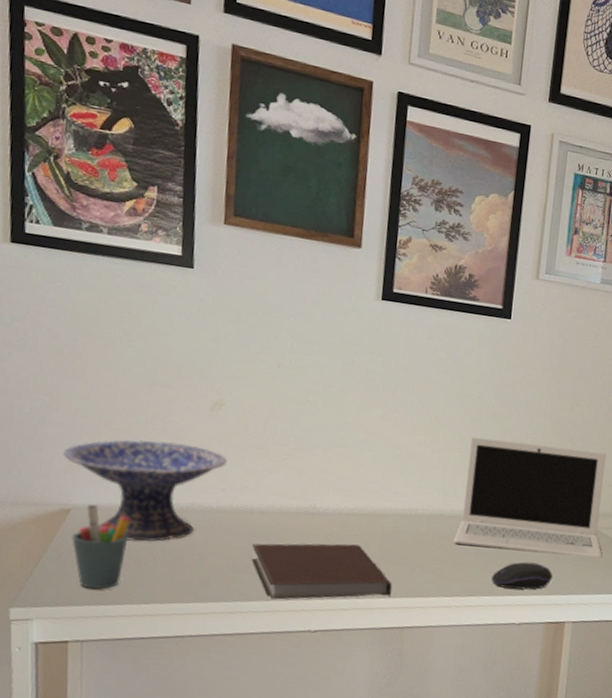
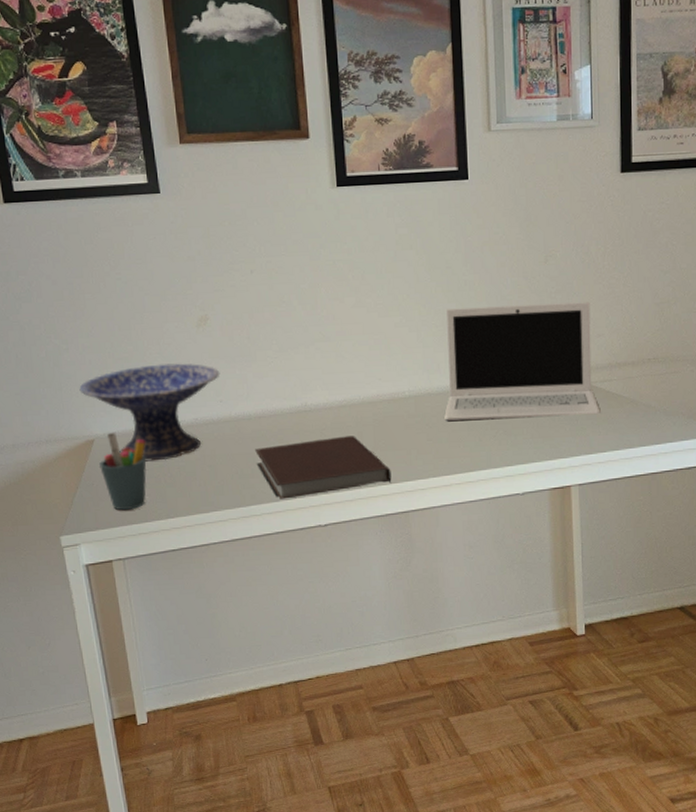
computer mouse: present [491,562,553,590] -> none [488,428,551,459]

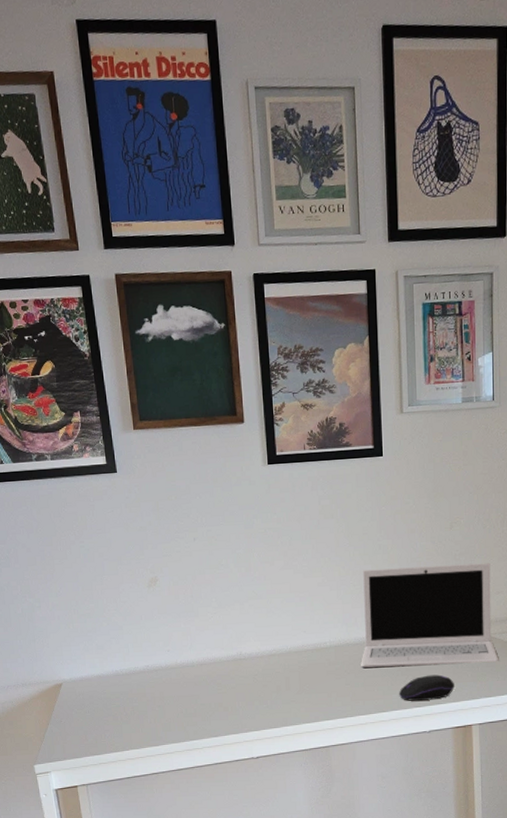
decorative bowl: present [79,363,220,462] -> none [49,618,168,702]
pen holder: present [99,432,147,511] -> none [66,677,106,744]
notebook: present [255,436,392,499] -> none [197,681,315,735]
computer mouse: none [488,428,551,459] -> present [399,674,454,701]

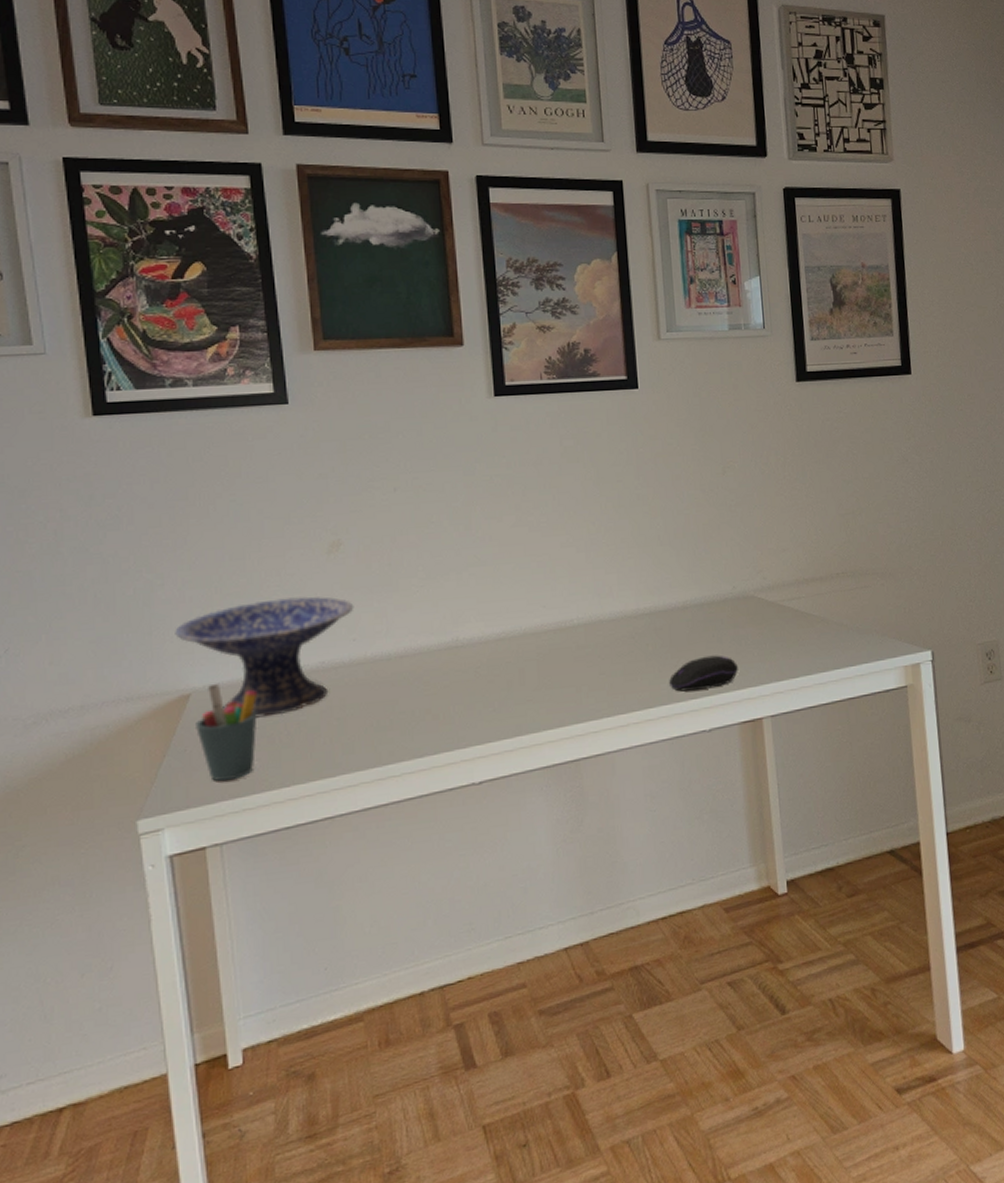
decorative bowl: none [49,618,168,702] -> present [175,596,354,718]
pen holder: none [66,677,106,744] -> present [196,683,257,782]
laptop: present [361,563,499,668] -> none [618,514,790,651]

